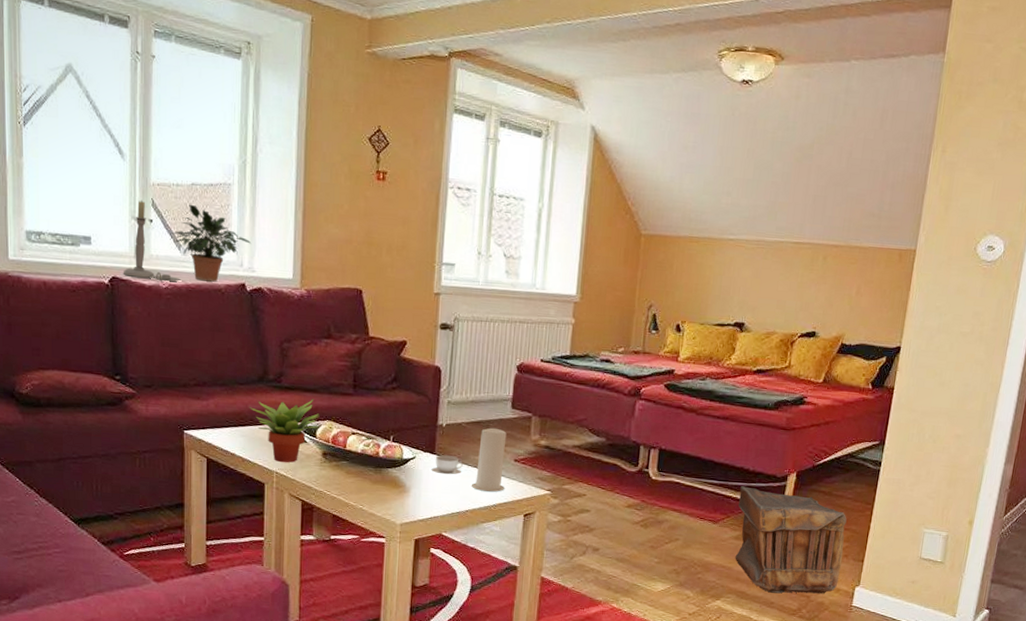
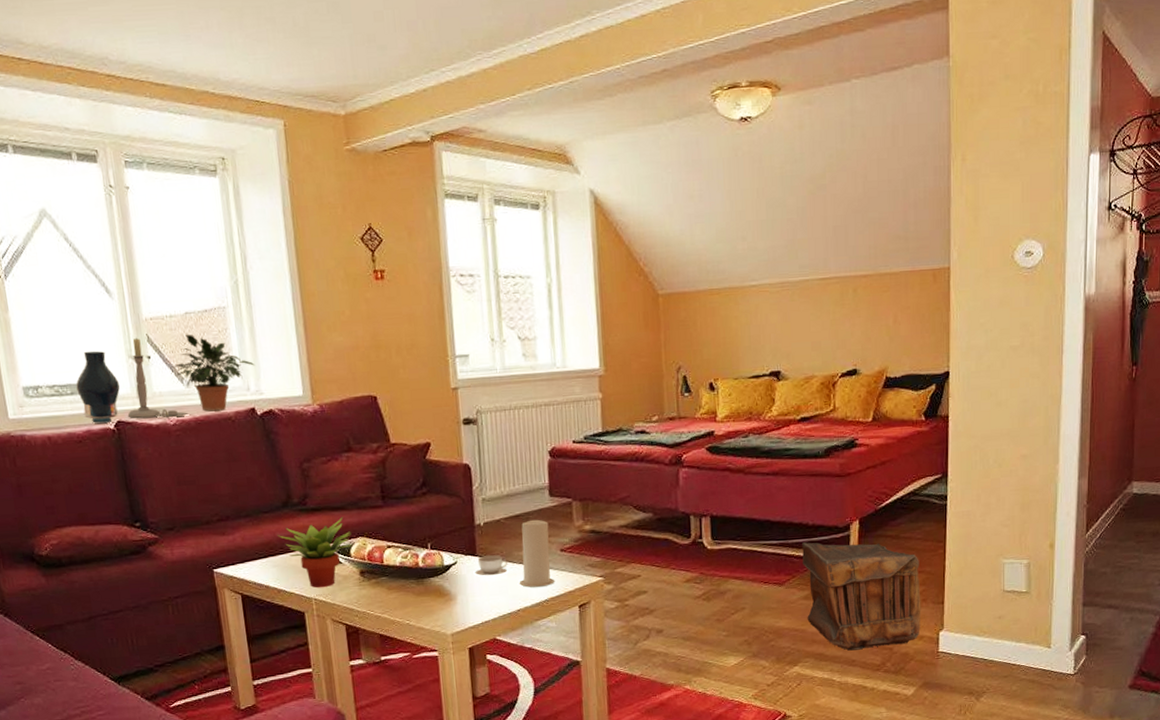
vase: none [77,206,119,278] -> present [76,350,120,424]

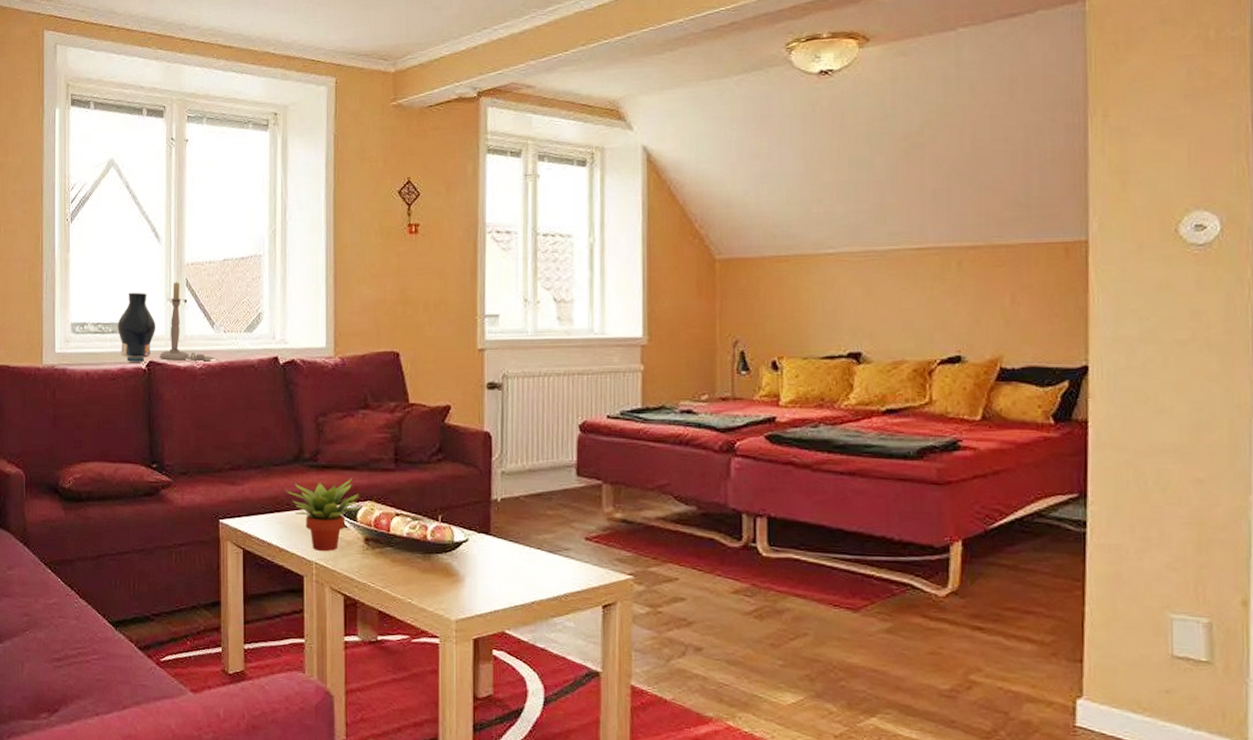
potted plant: present [171,334,255,412] -> none [205,280,283,358]
teacup: present [475,555,508,576] -> none [487,536,524,560]
candle: present [519,519,556,588] -> none [535,500,577,579]
pouch: present [802,542,921,651] -> none [885,561,1050,709]

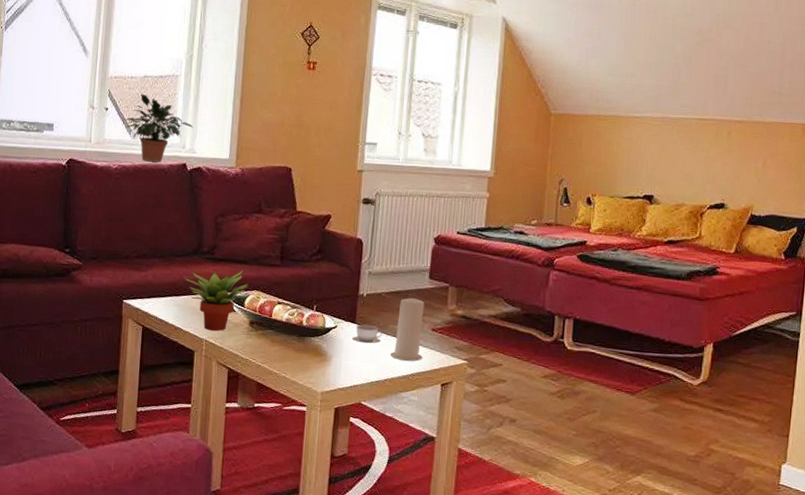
vase: present [117,292,155,363] -> none [42,97,78,160]
candlestick: present [159,281,214,362] -> none [79,91,129,163]
potted plant: none [205,280,283,358] -> present [123,94,194,163]
teacup: none [487,536,524,560] -> present [351,324,382,344]
candle: none [535,500,577,579] -> present [390,297,425,361]

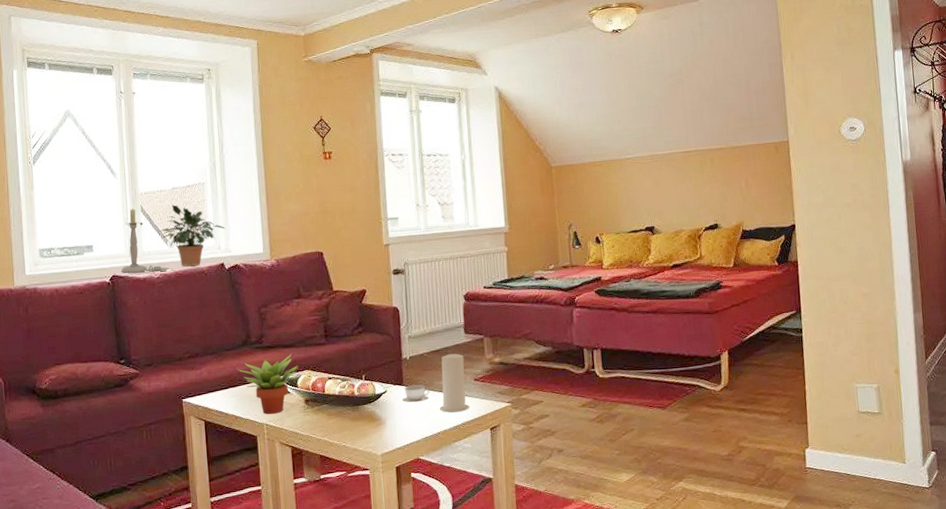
candlestick: none [79,91,129,163] -> present [121,208,170,273]

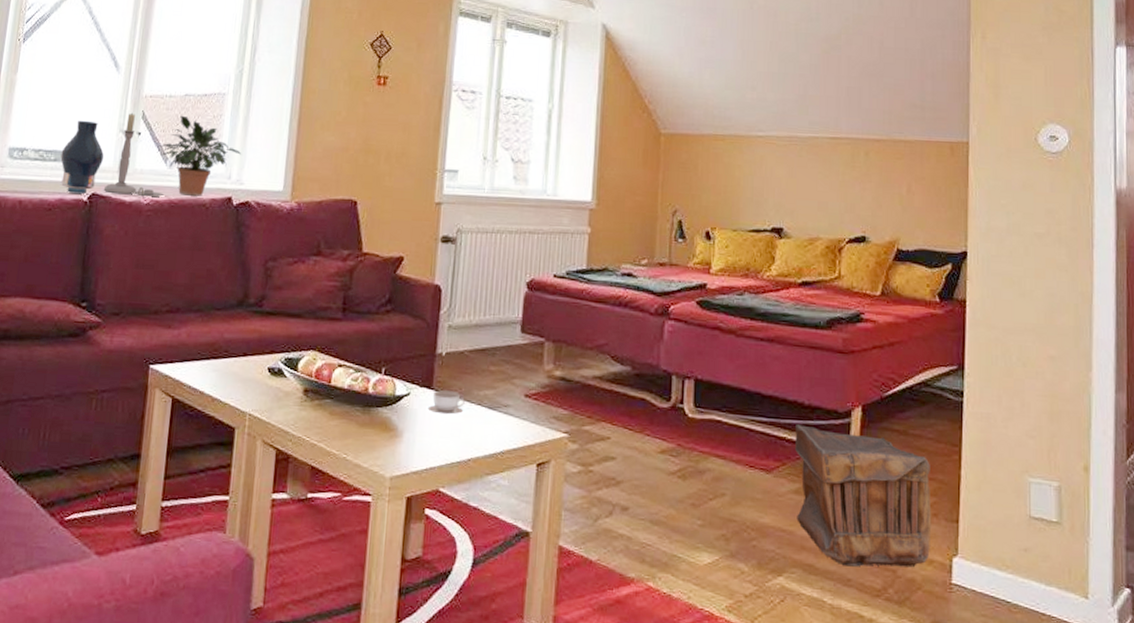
vase: none [81,219,116,278] -> present [60,120,104,195]
succulent plant: present [237,353,300,414] -> none [225,325,303,402]
candle: present [439,353,470,413] -> none [474,356,516,436]
pouch: none [680,370,789,467] -> present [795,424,932,567]

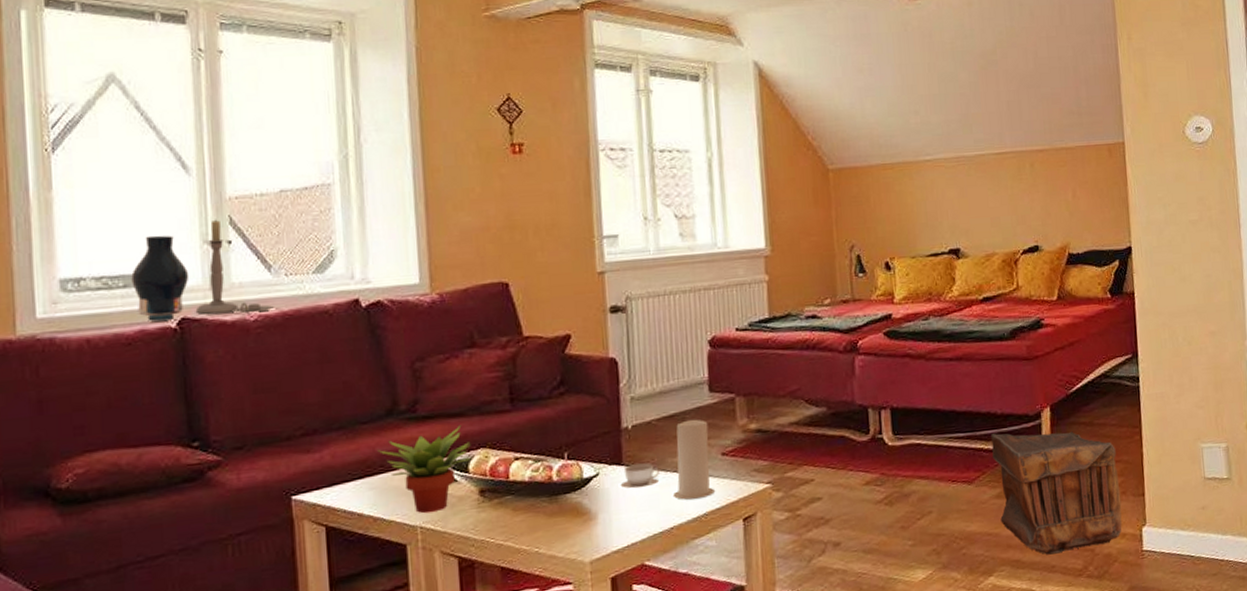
potted plant: present [158,115,242,196] -> none [257,214,363,305]
succulent plant: none [225,325,303,402] -> present [377,425,472,513]
candle: none [474,356,516,436] -> present [672,419,716,500]

